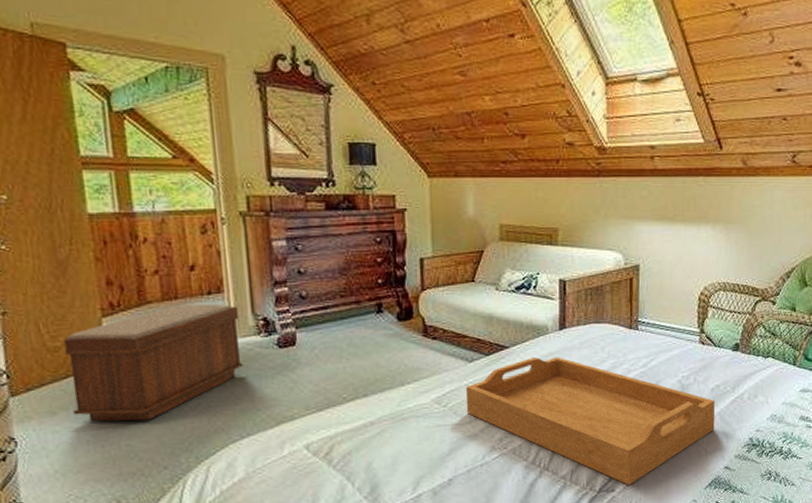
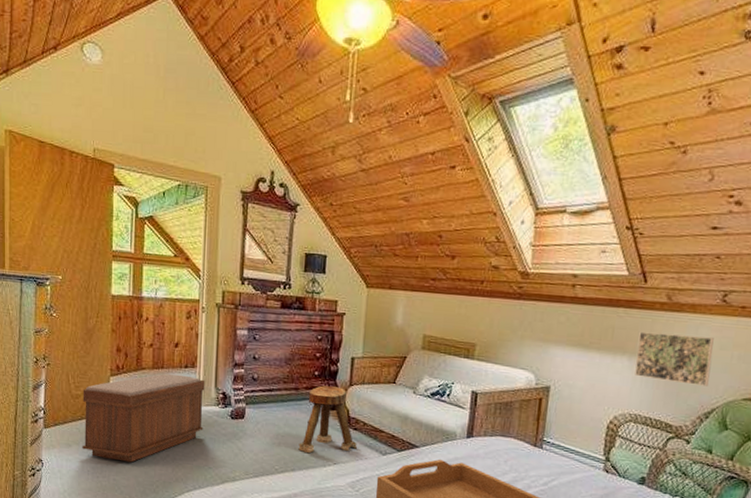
stool: none [368,294,438,373] -> present [298,385,357,453]
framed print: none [719,199,788,247] -> present [635,331,714,386]

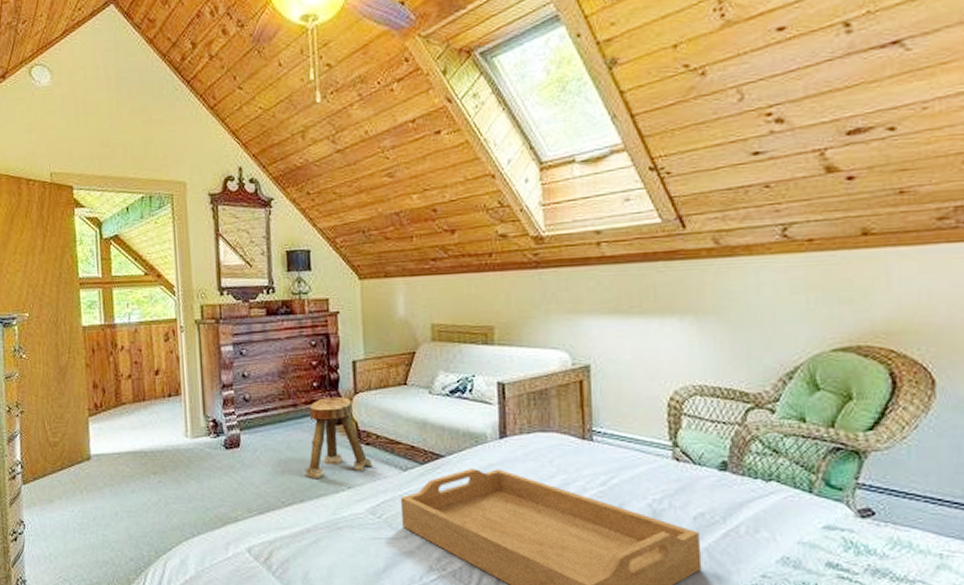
bench: present [82,374,205,463] -> none [60,405,196,513]
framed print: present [635,331,714,386] -> none [687,281,784,341]

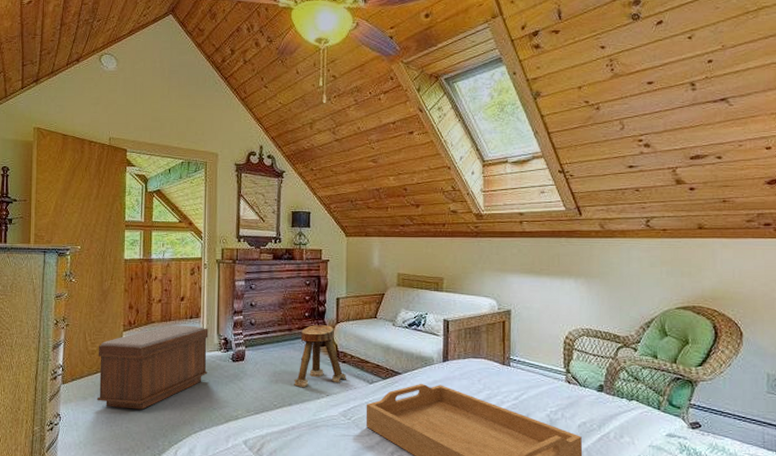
bench: none [60,405,196,513] -> present [97,325,208,410]

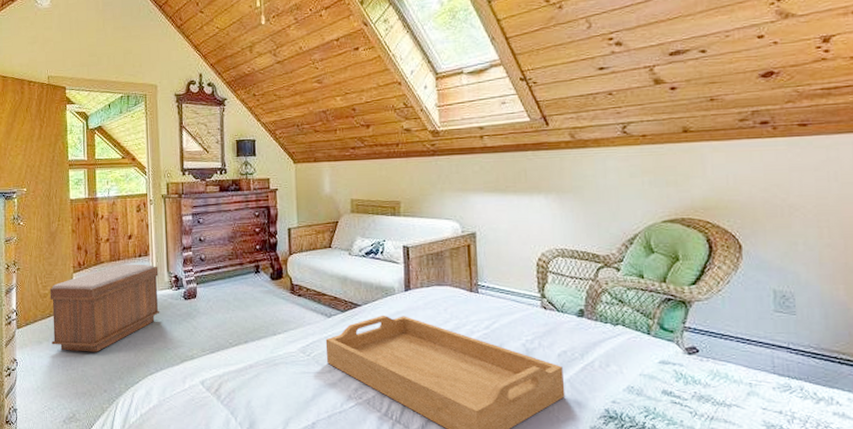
stool: present [294,325,346,387] -> none [249,258,303,323]

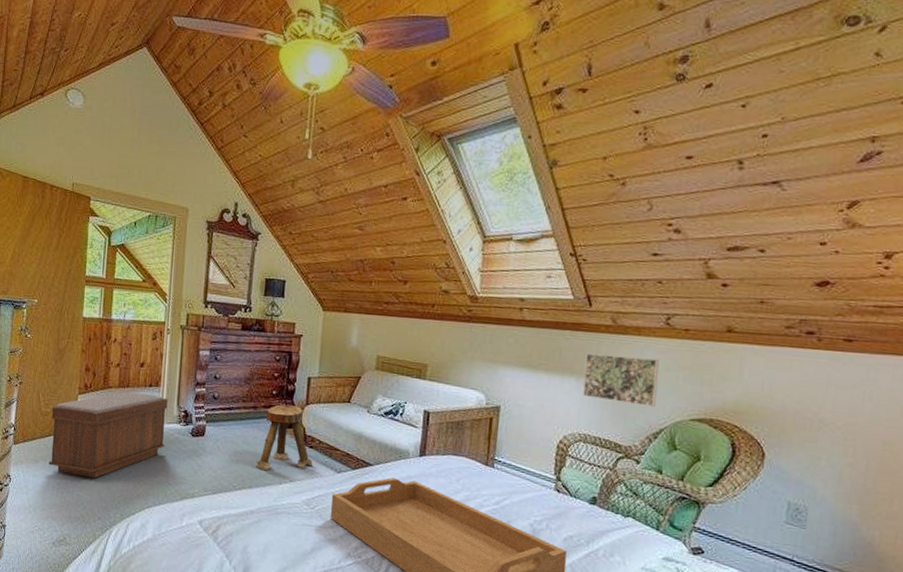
stool: none [249,258,303,323] -> present [256,404,313,470]
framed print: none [550,168,626,214] -> present [583,353,659,407]

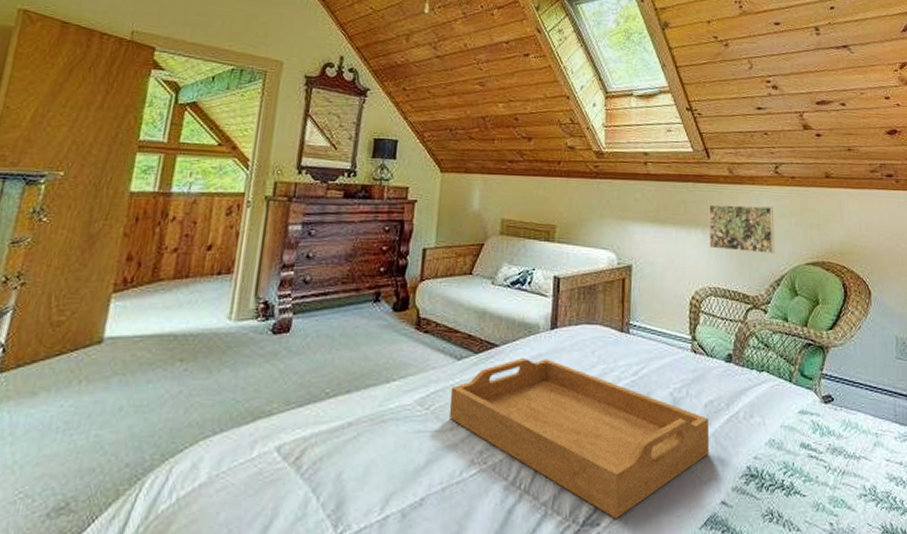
bench: present [48,392,168,479] -> none [53,283,243,408]
stool: present [256,404,313,470] -> none [356,283,428,367]

